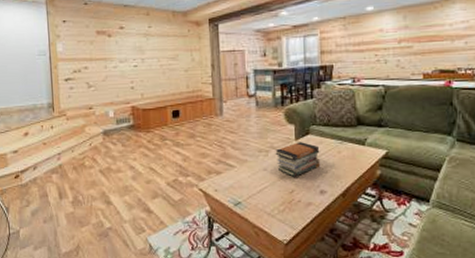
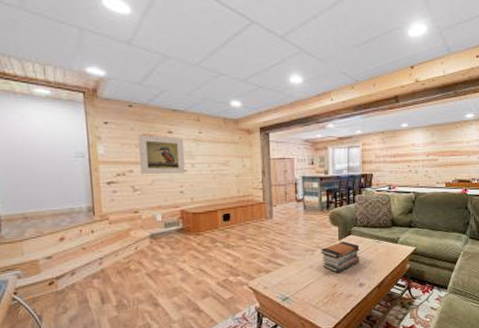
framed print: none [92,31,136,71] -> present [138,134,186,175]

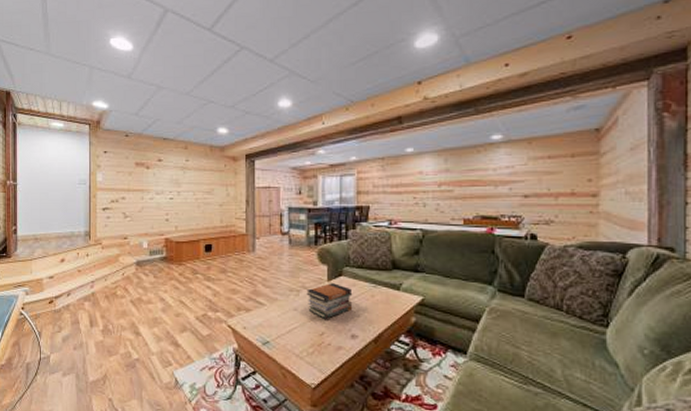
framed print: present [138,134,186,175] -> none [131,162,172,202]

